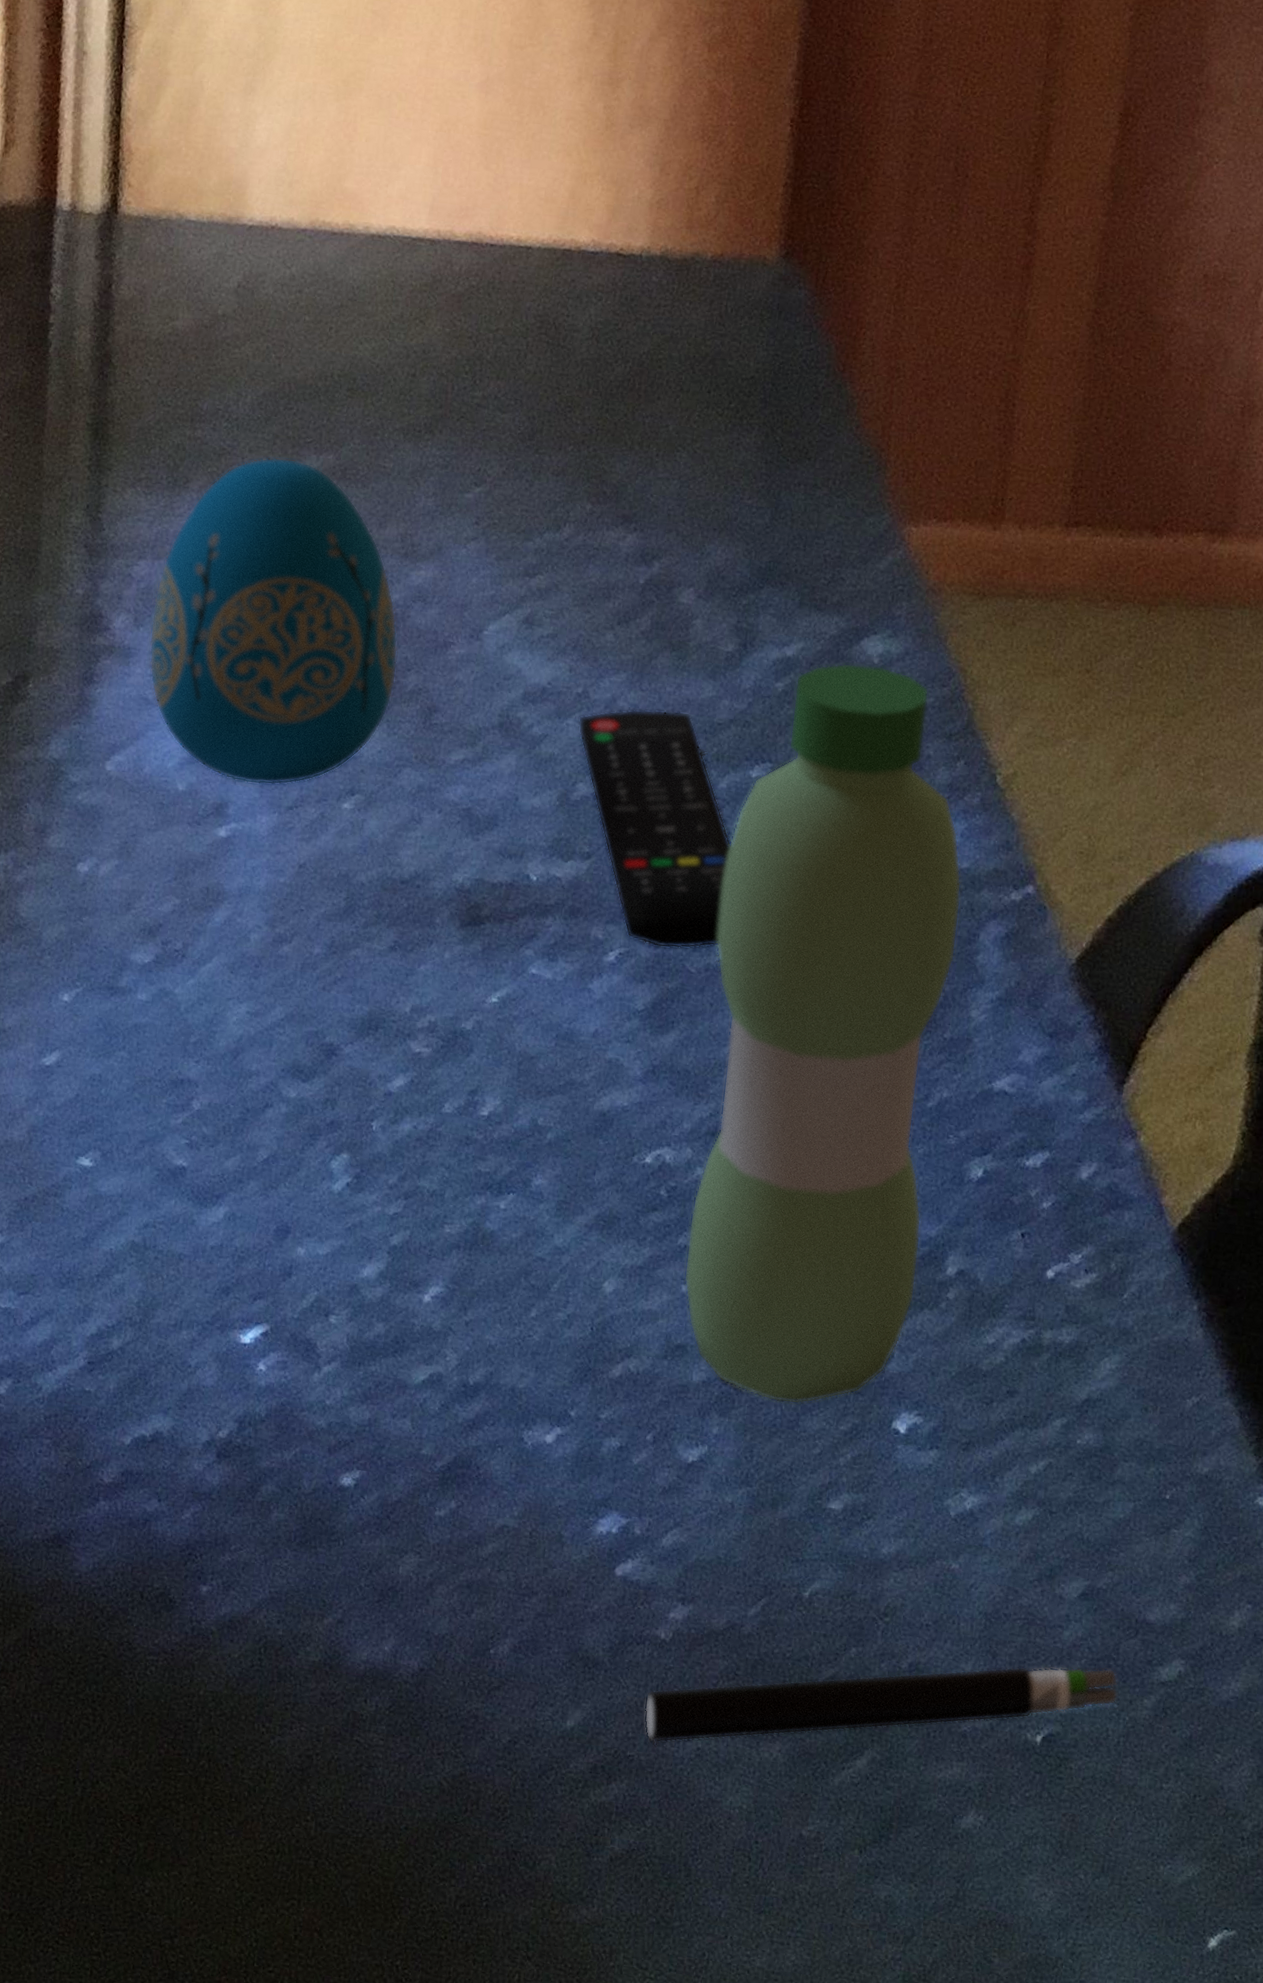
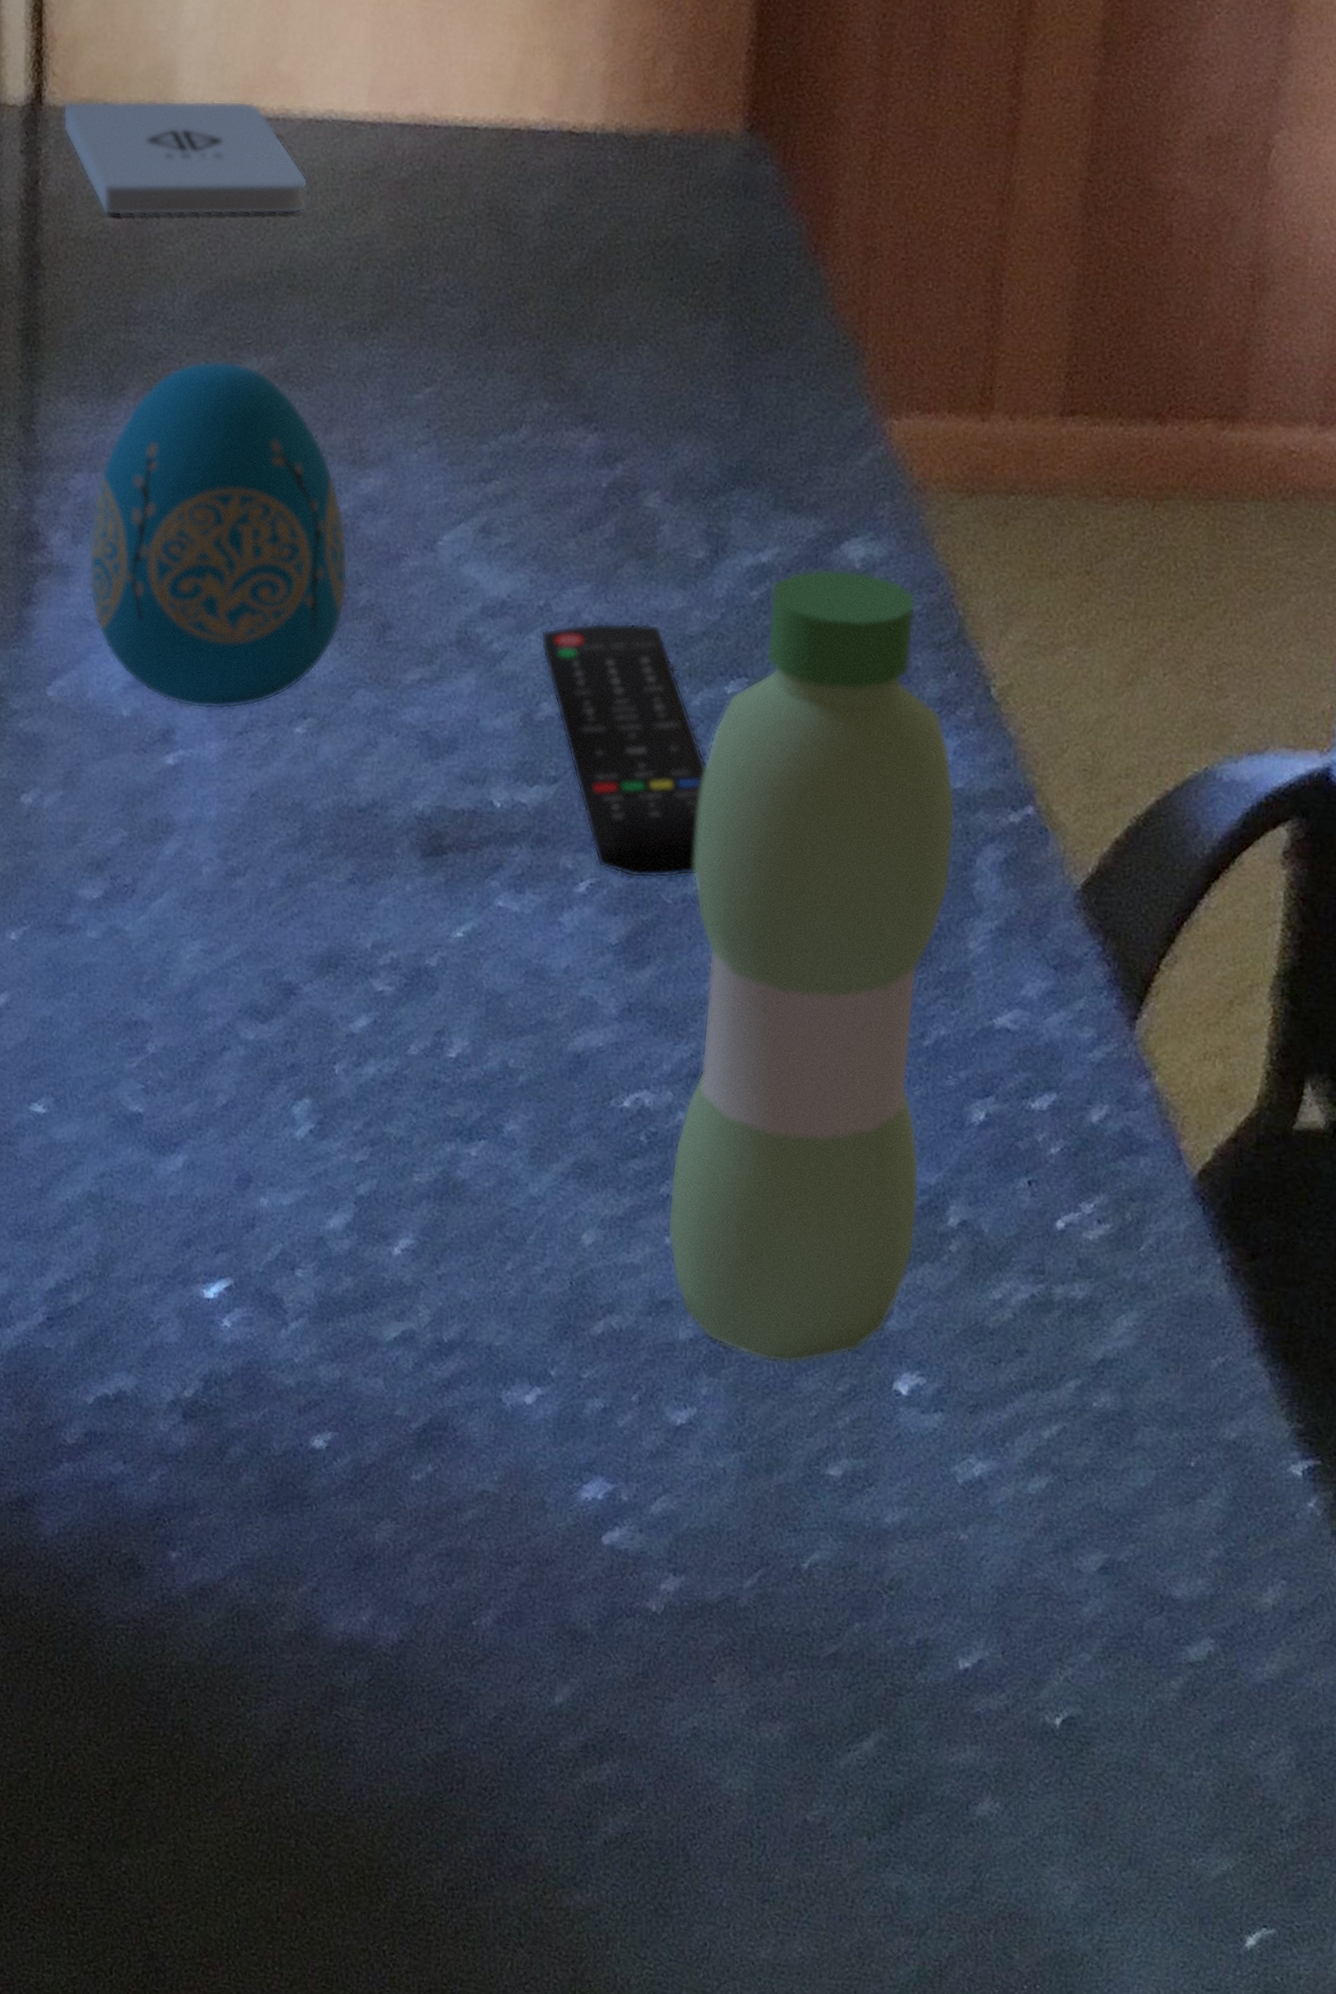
notepad: none [136,211,370,323] -> present [62,100,309,216]
electrical cable: present [644,1666,1118,1744] -> none [636,1644,1143,1722]

